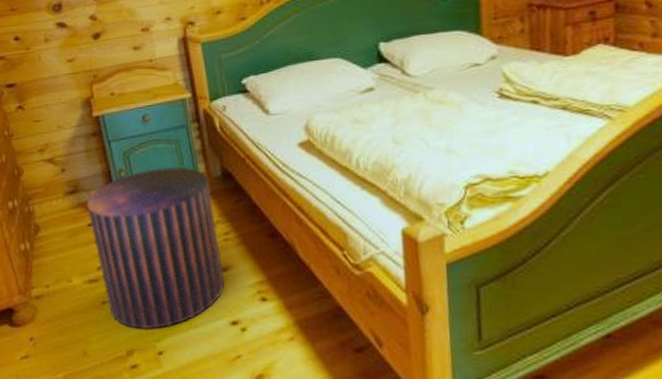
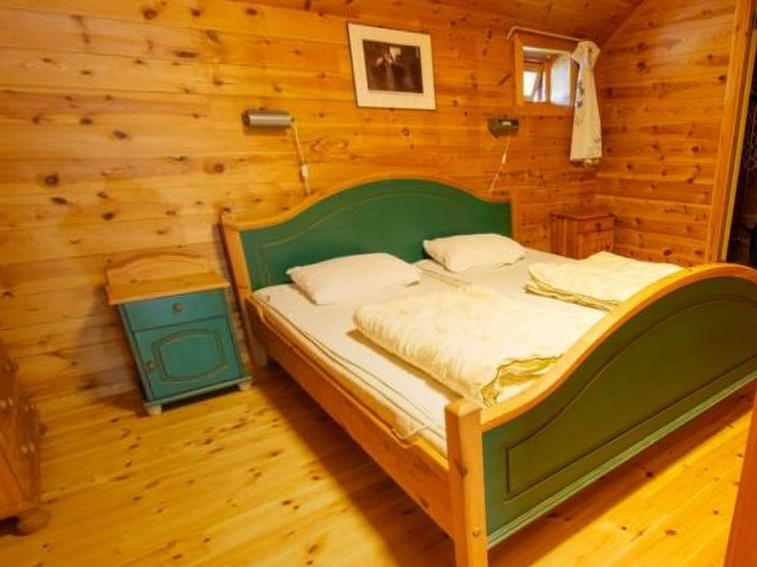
stool: present [86,166,225,330] -> none [107,356,275,521]

